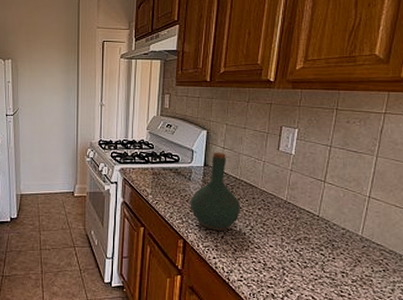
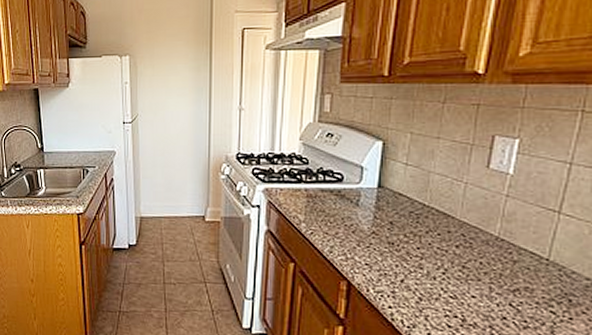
bottle: present [190,152,241,231] -> none [357,169,431,273]

